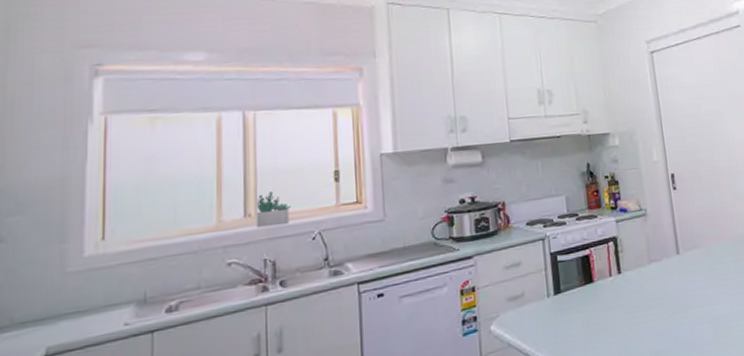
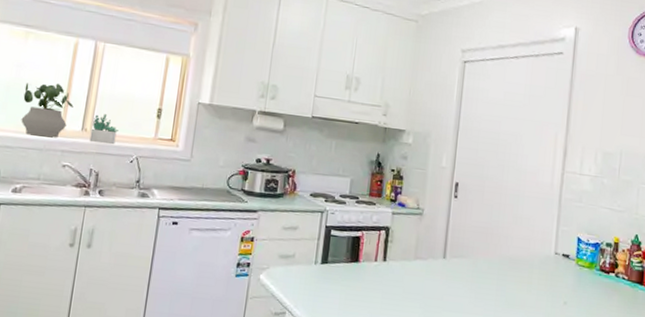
potted plant: none [161,169,229,239] -> present [21,83,74,138]

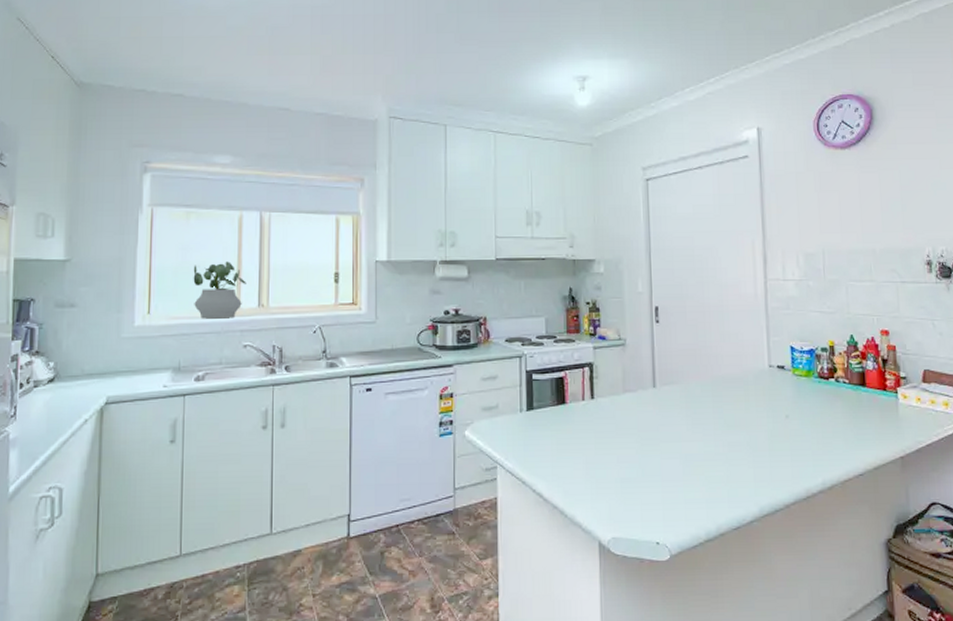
succulent plant: present [89,114,118,145] -> none [268,286,297,318]

